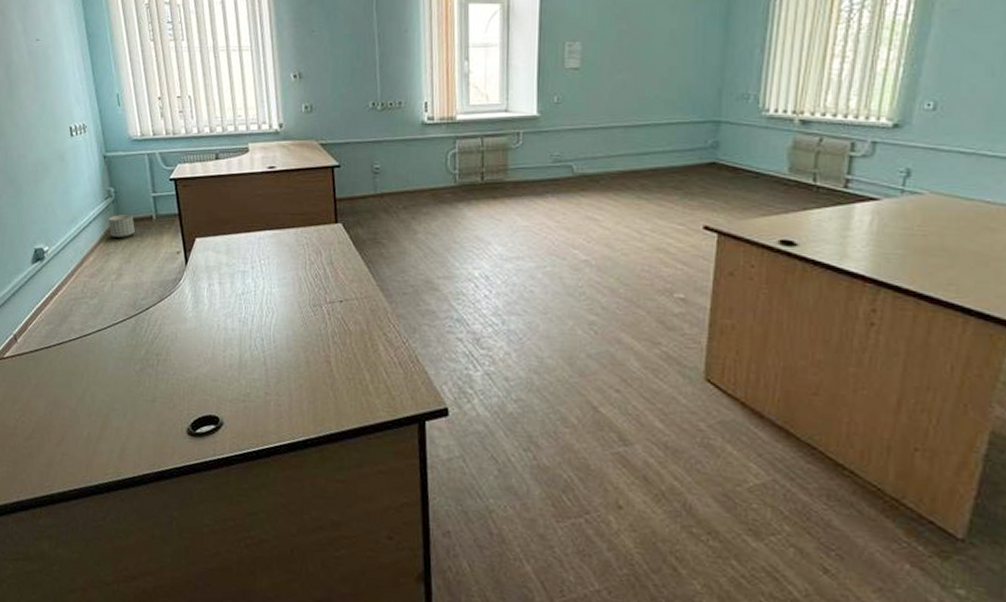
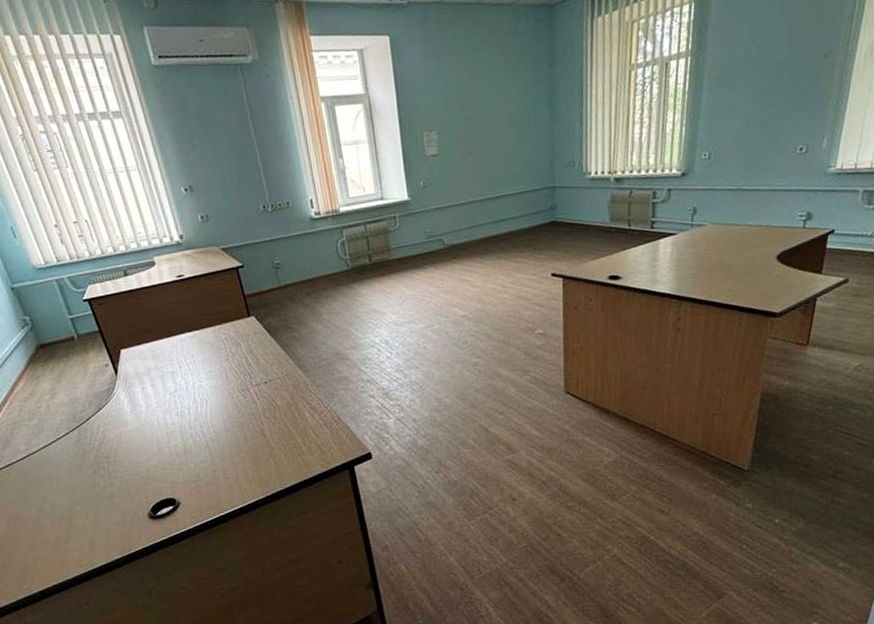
planter: present [108,214,135,239] -> none [29,338,59,362]

